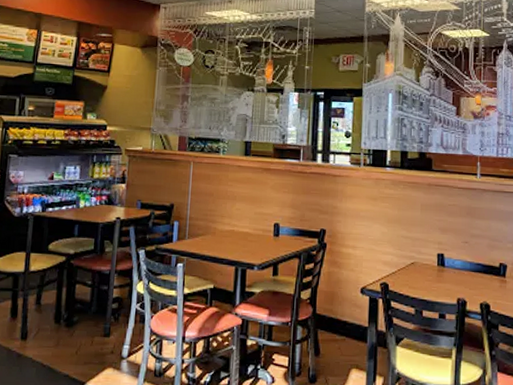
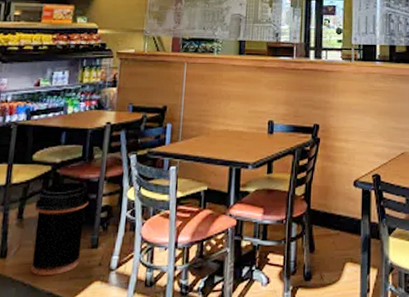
trash can: none [49,272,102,359] -> present [31,182,90,275]

